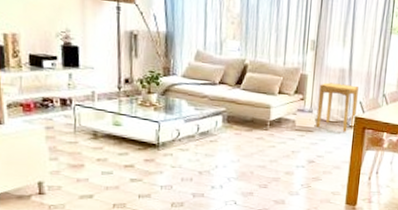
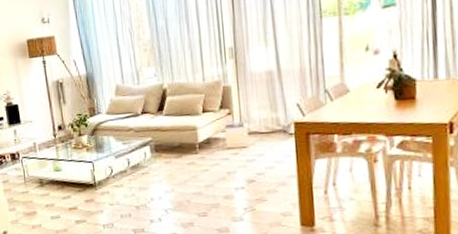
side table: present [315,82,359,133] -> none [245,86,296,143]

